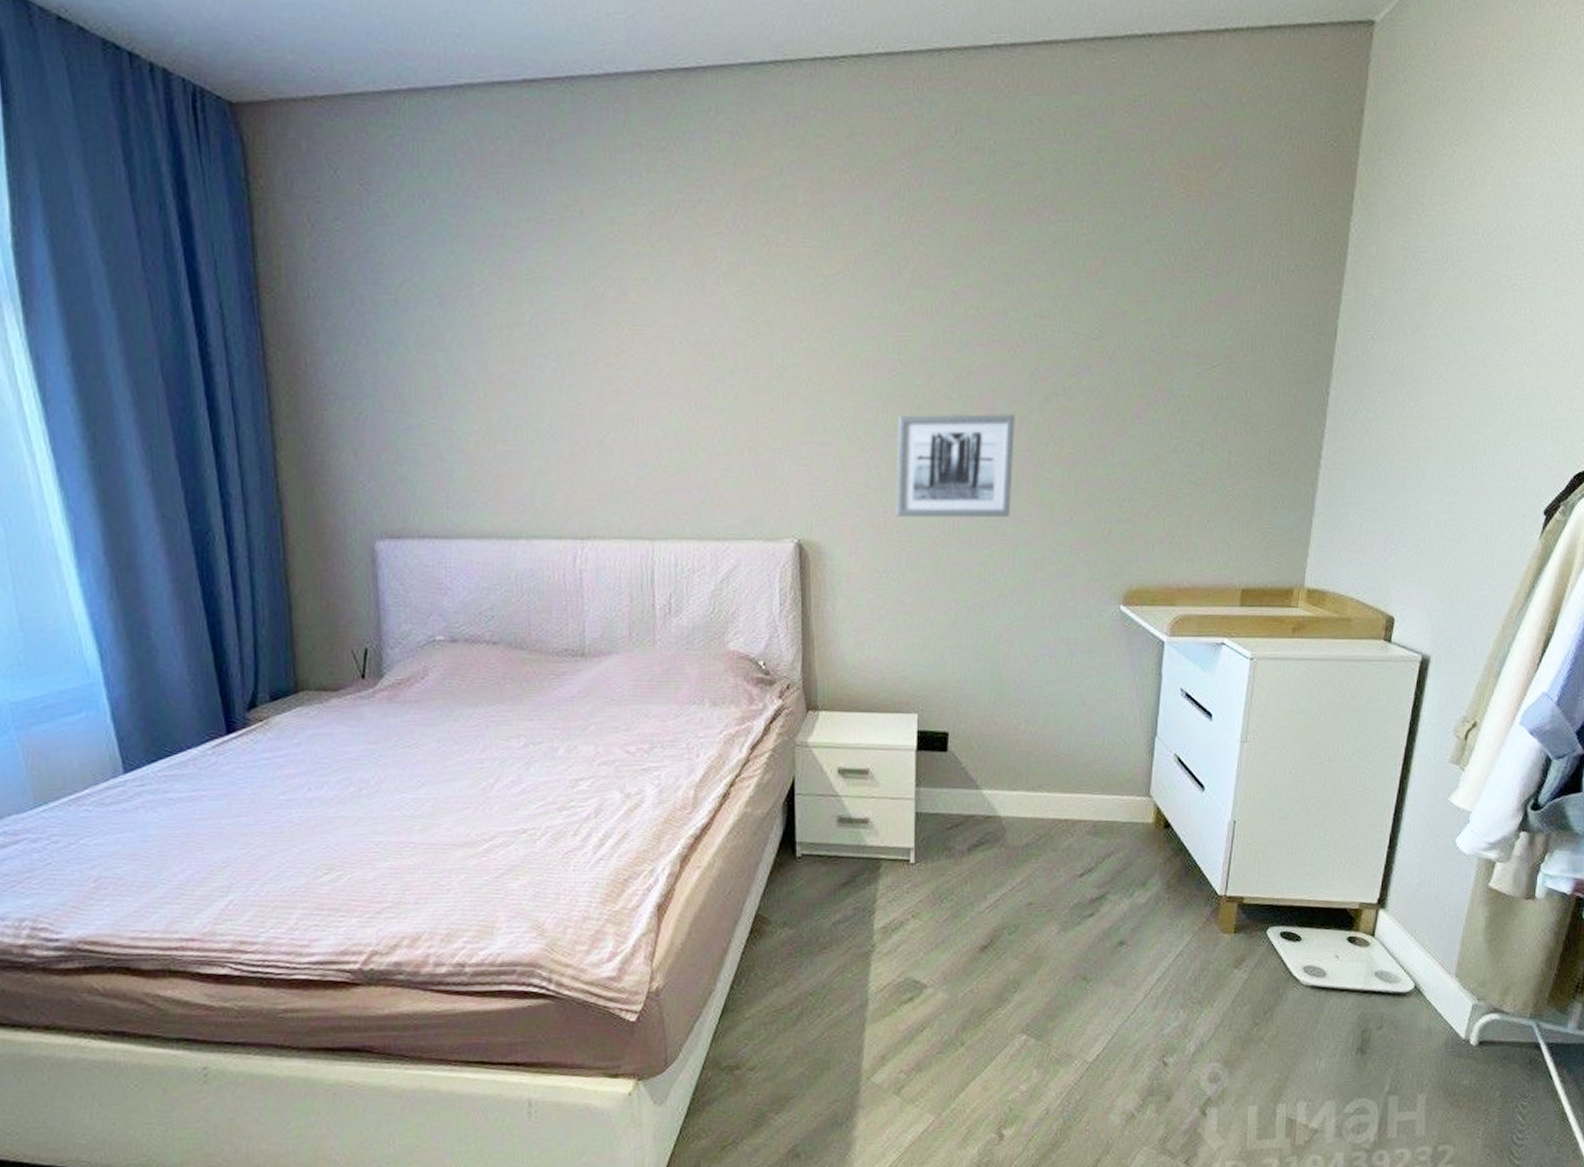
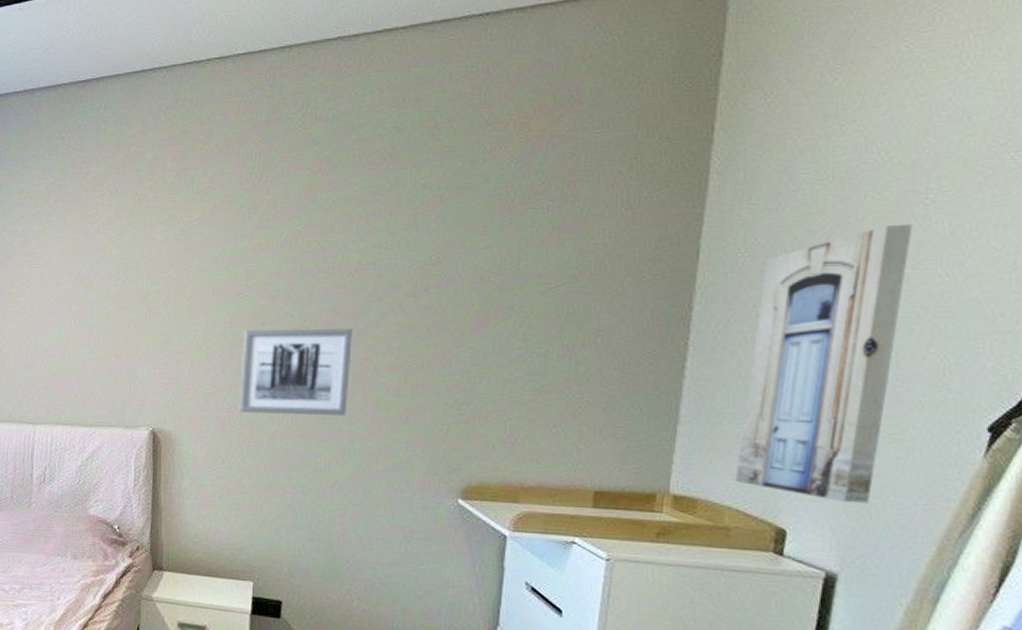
wall art: none [1357,309,1504,588] -> present [735,224,913,504]

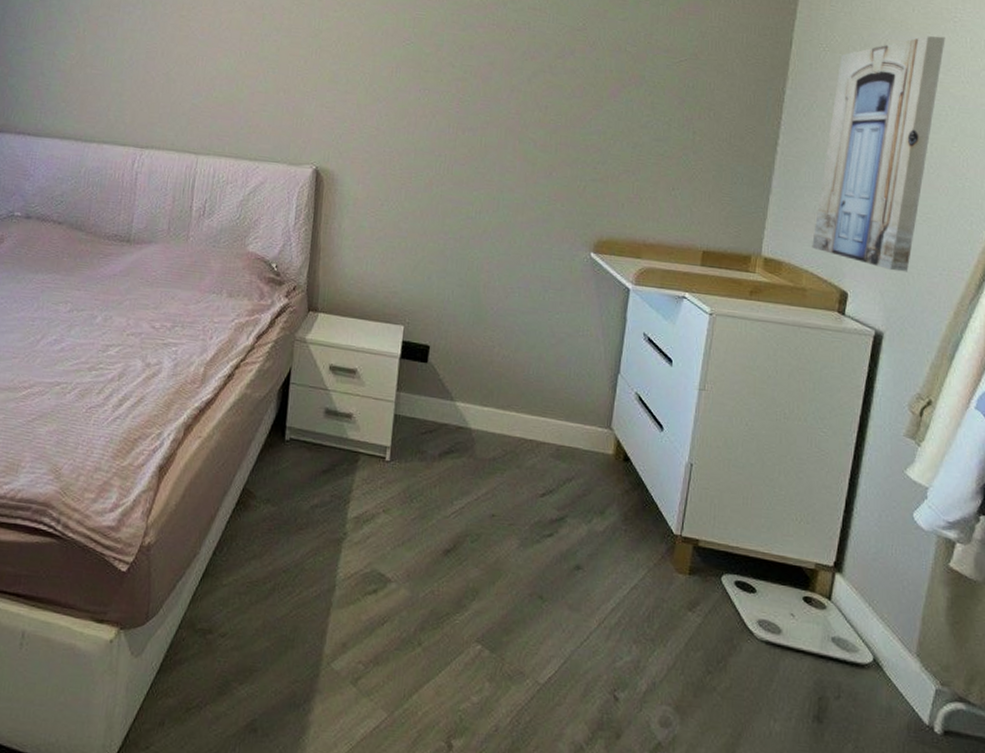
wall art: present [239,327,354,416] -> none [400,76,508,167]

